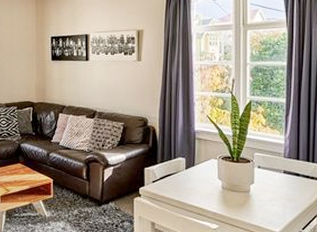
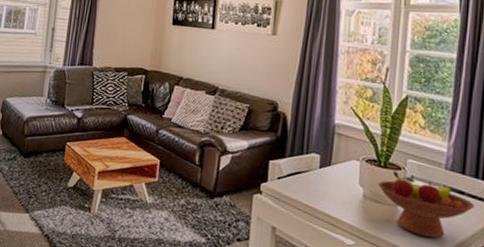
fruit bowl: none [233,164,308,213] -> present [378,171,475,238]

